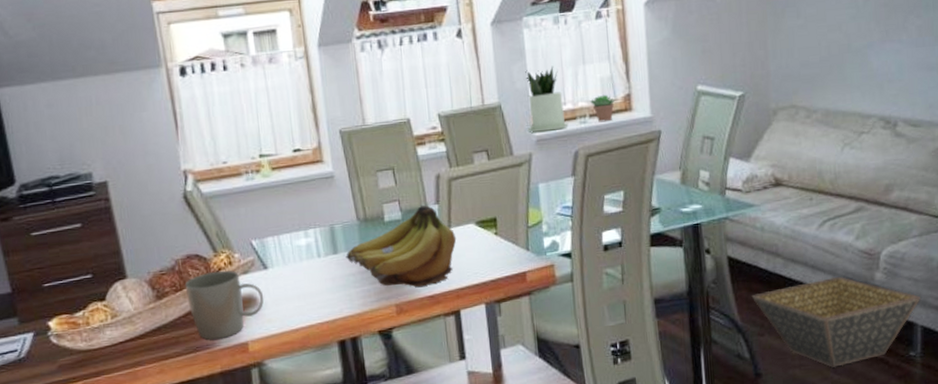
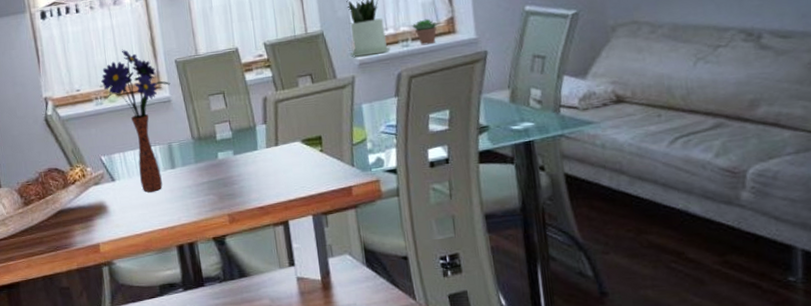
mug: present [184,270,264,340] -> none [46,182,113,241]
flower arrangement: none [253,115,334,282] -> present [101,49,171,193]
fruit: present [346,205,457,287] -> none [182,125,284,199]
basket: present [751,277,920,368] -> none [593,196,800,290]

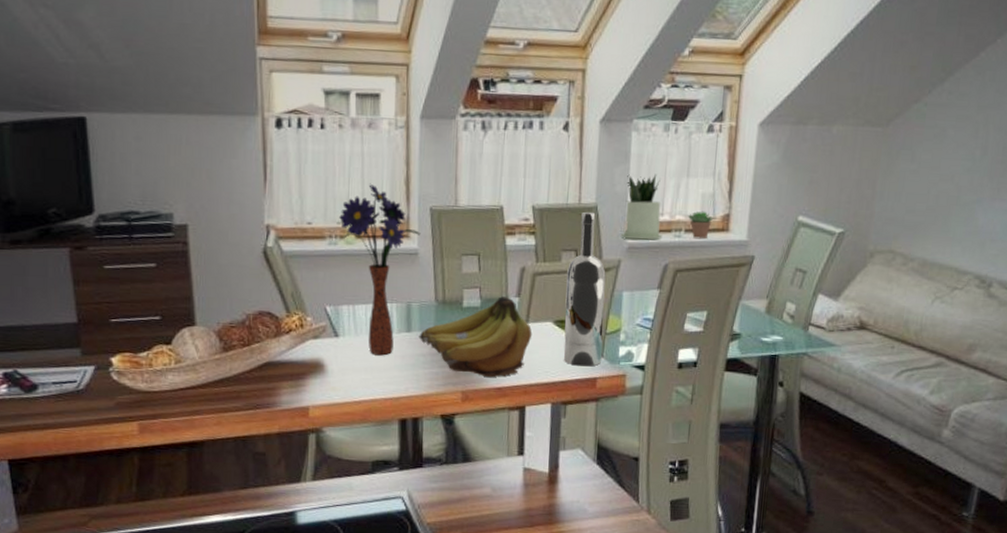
fruit: none [182,125,284,199] -> present [418,296,533,378]
wine bottle: none [305,38,354,178] -> present [563,211,606,367]

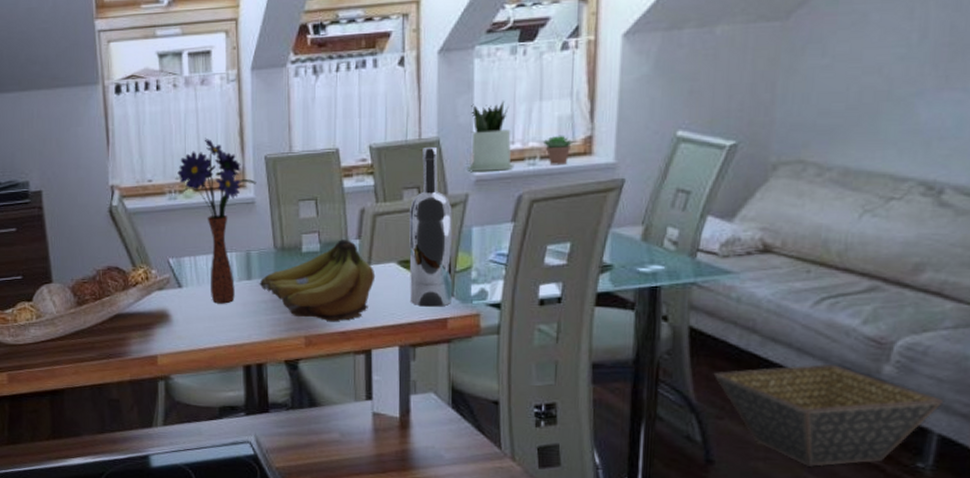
basket: none [817,428,983,516] -> present [713,365,943,467]

